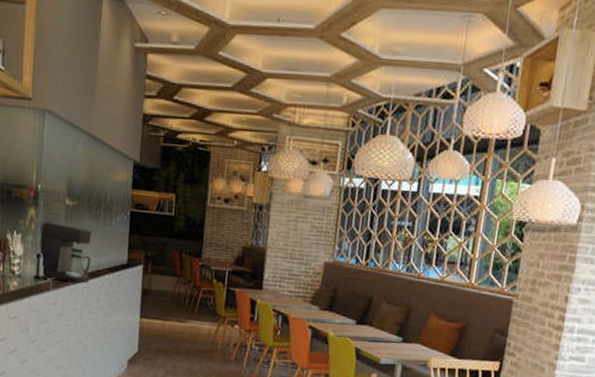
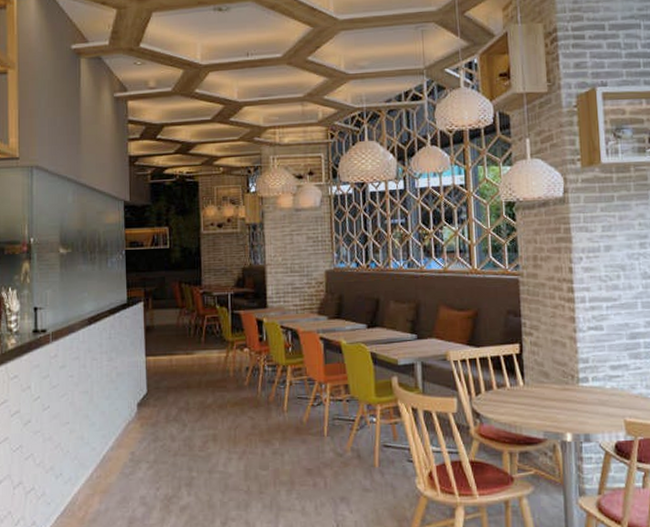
coffee maker: present [40,222,92,284] -> none [37,273,90,332]

